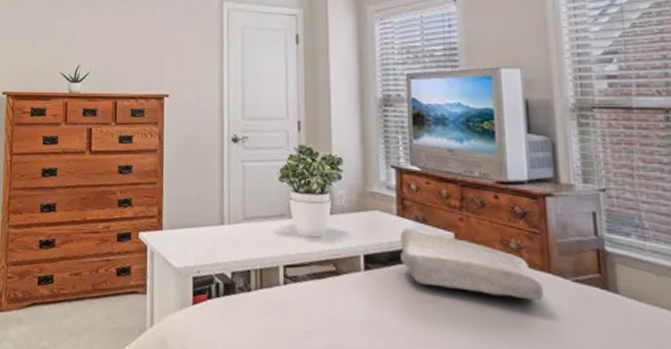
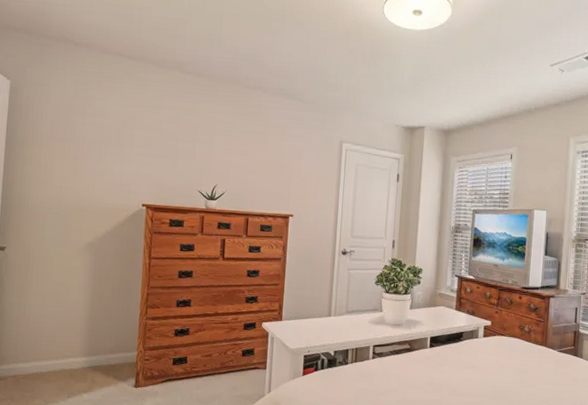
soap bar: present [400,227,543,300] -> none [455,318,540,364]

